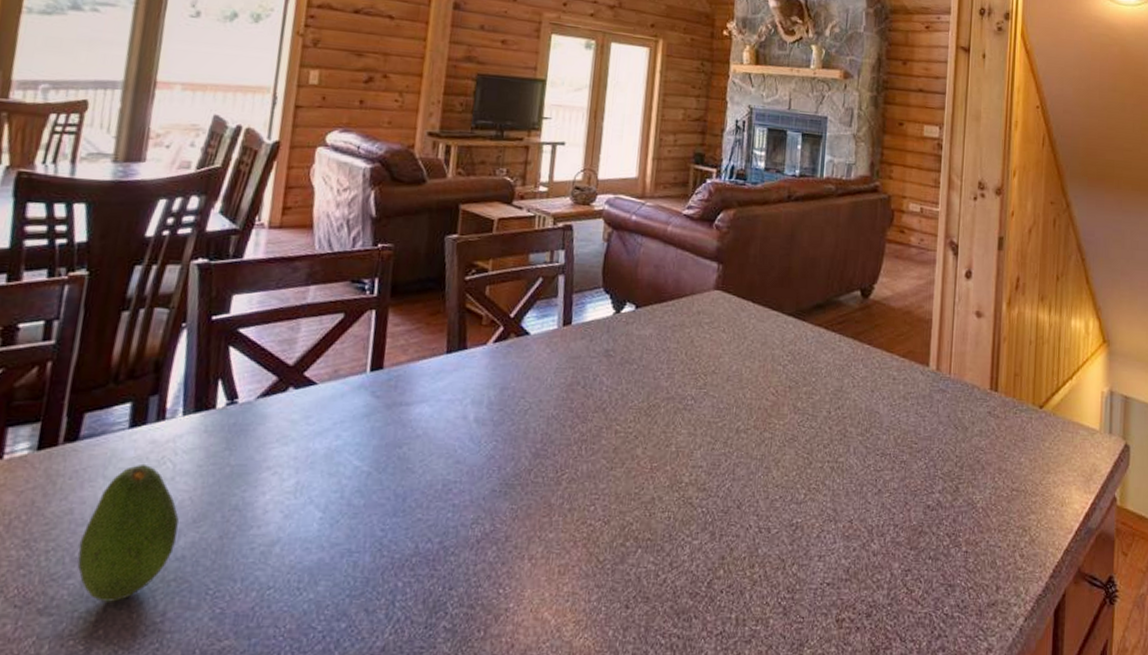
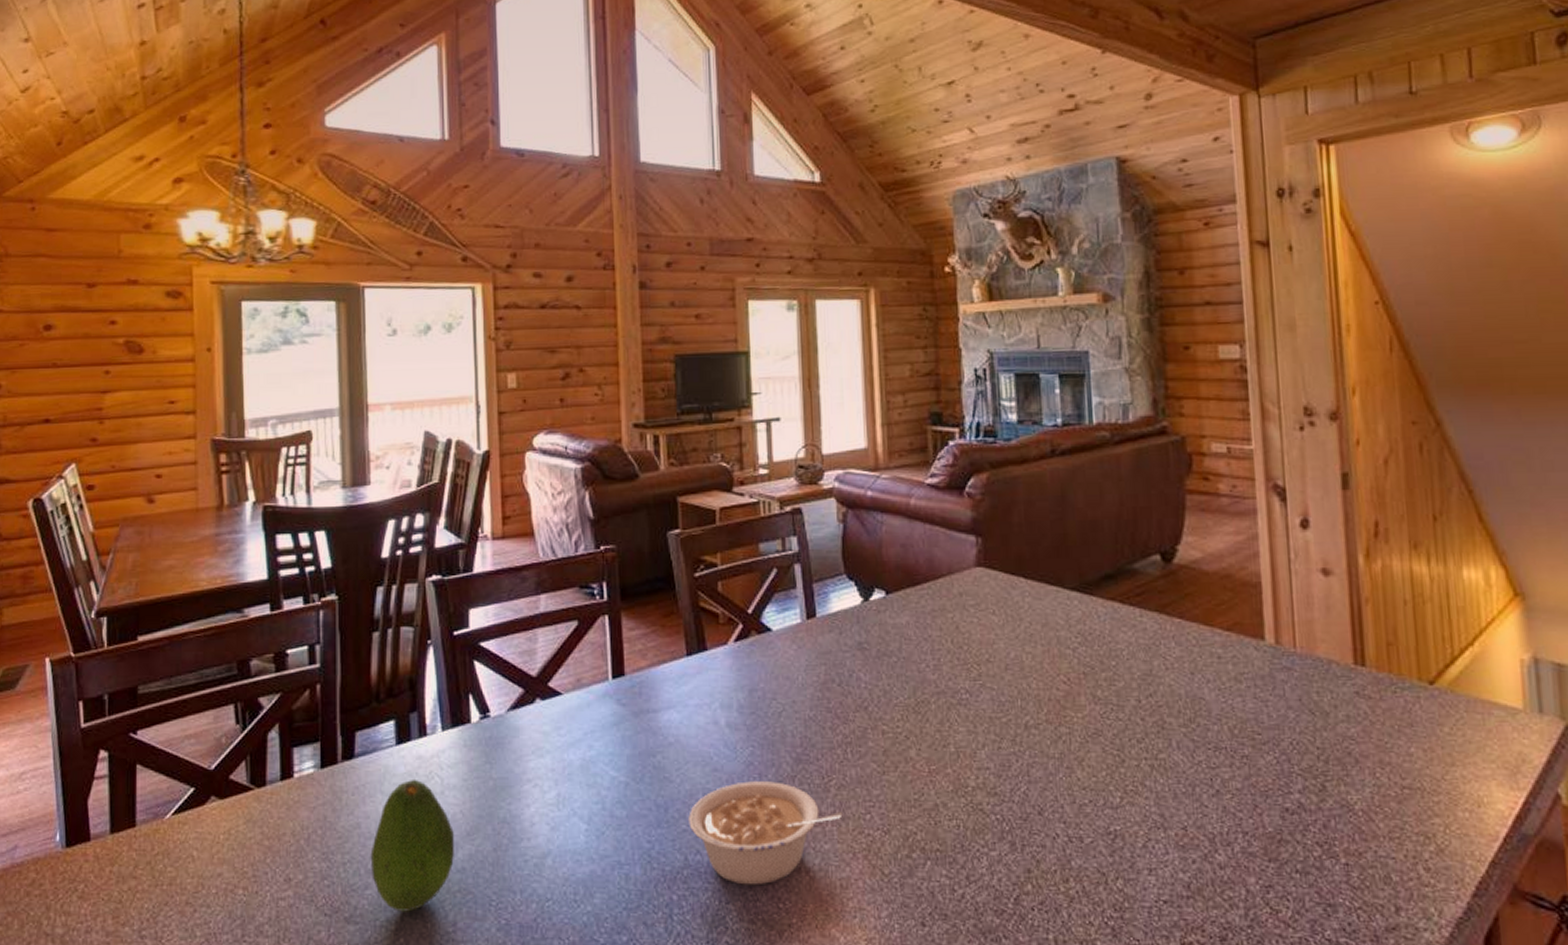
legume: none [424,473,570,572] -> present [688,781,843,885]

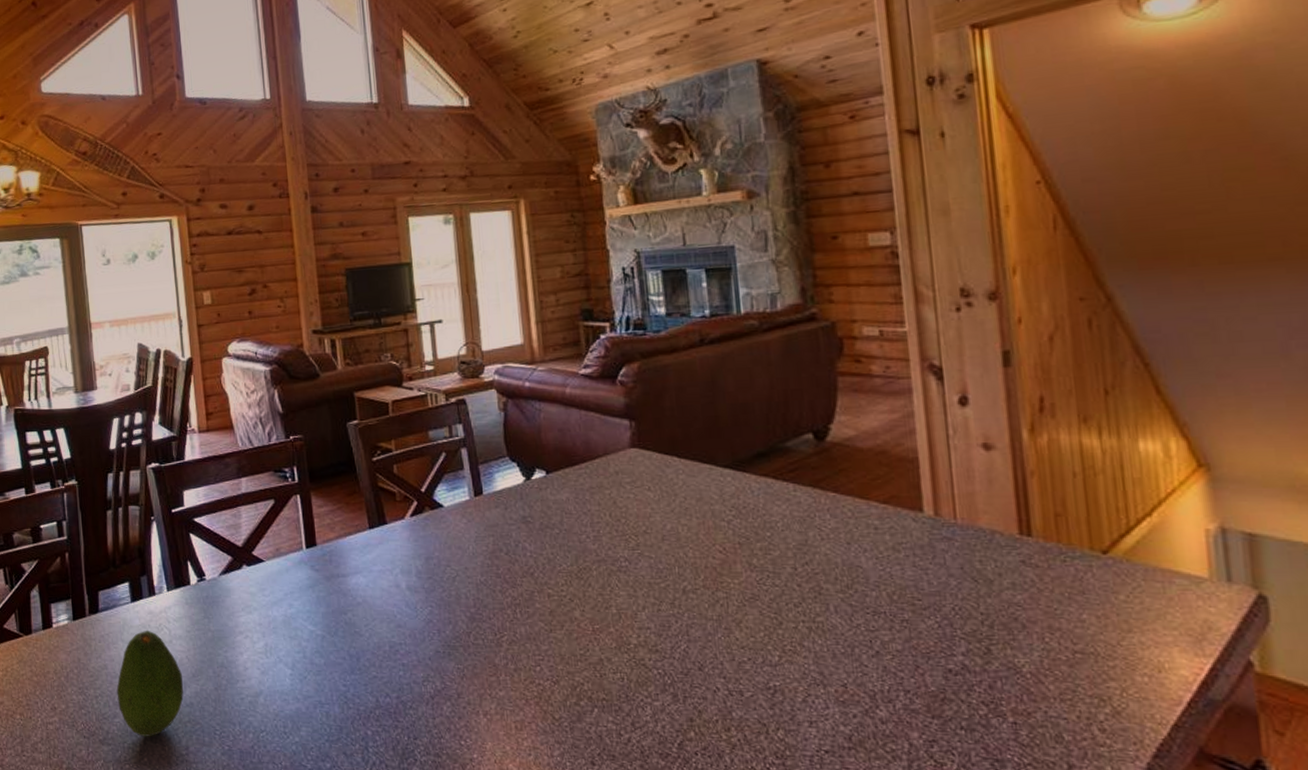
legume: present [688,781,843,885] -> none [378,636,515,725]

